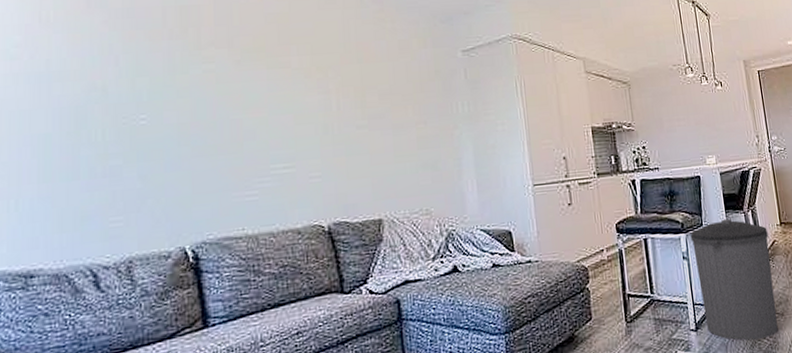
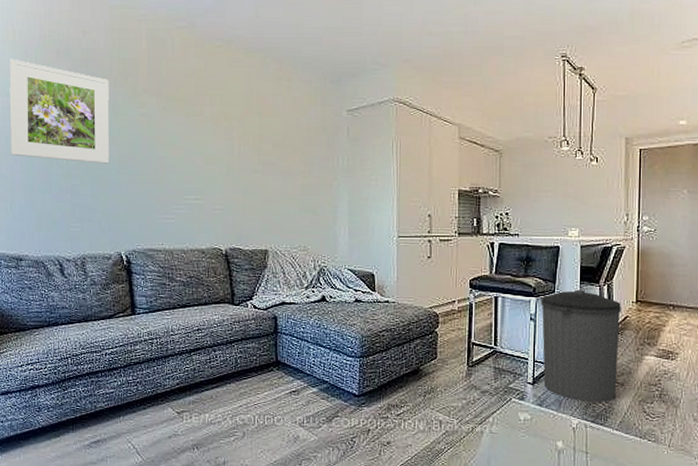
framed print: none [15,12,165,137] -> present [9,59,110,163]

